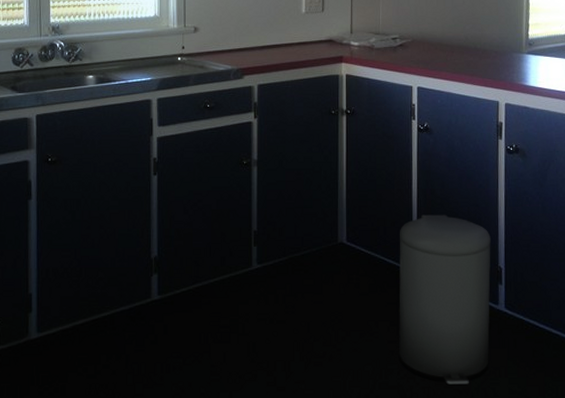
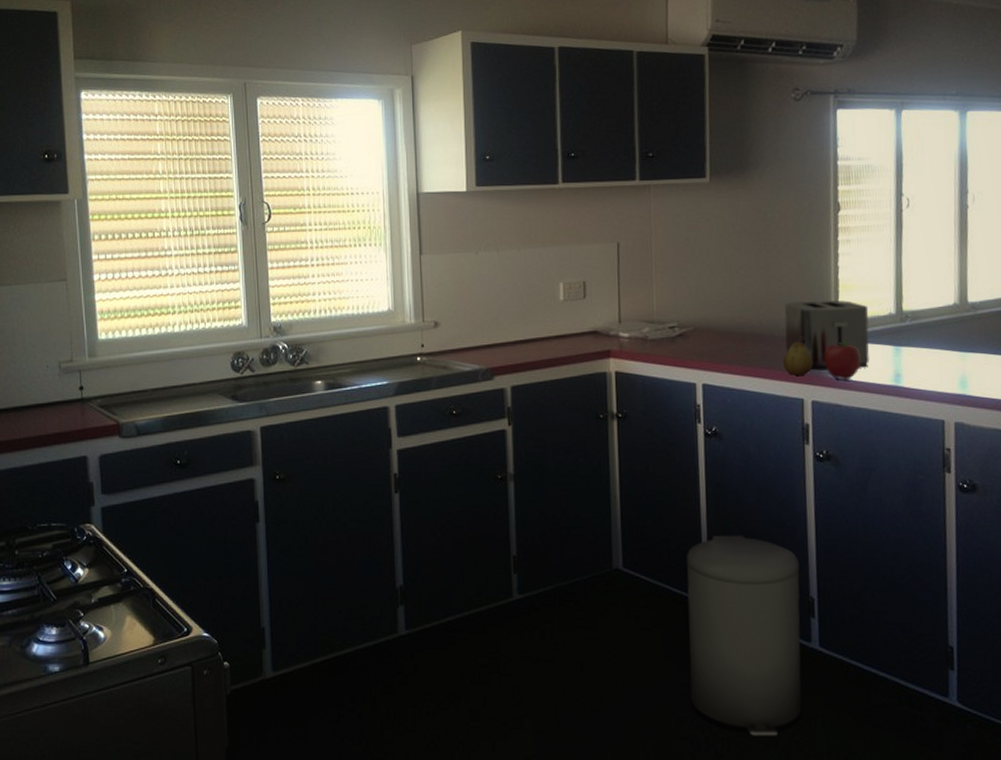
fruit: none [483,50,507,83] -> present [783,337,812,377]
toaster: none [485,20,552,77] -> present [784,300,869,369]
fruit: none [516,53,545,86] -> present [824,340,861,379]

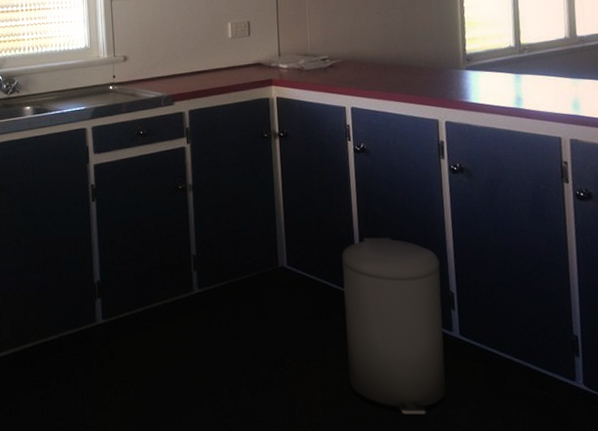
fruit: present [783,337,812,377] -> none [419,67,445,101]
toaster: present [784,300,869,369] -> none [419,35,494,94]
fruit: present [824,340,861,379] -> none [454,69,487,103]

